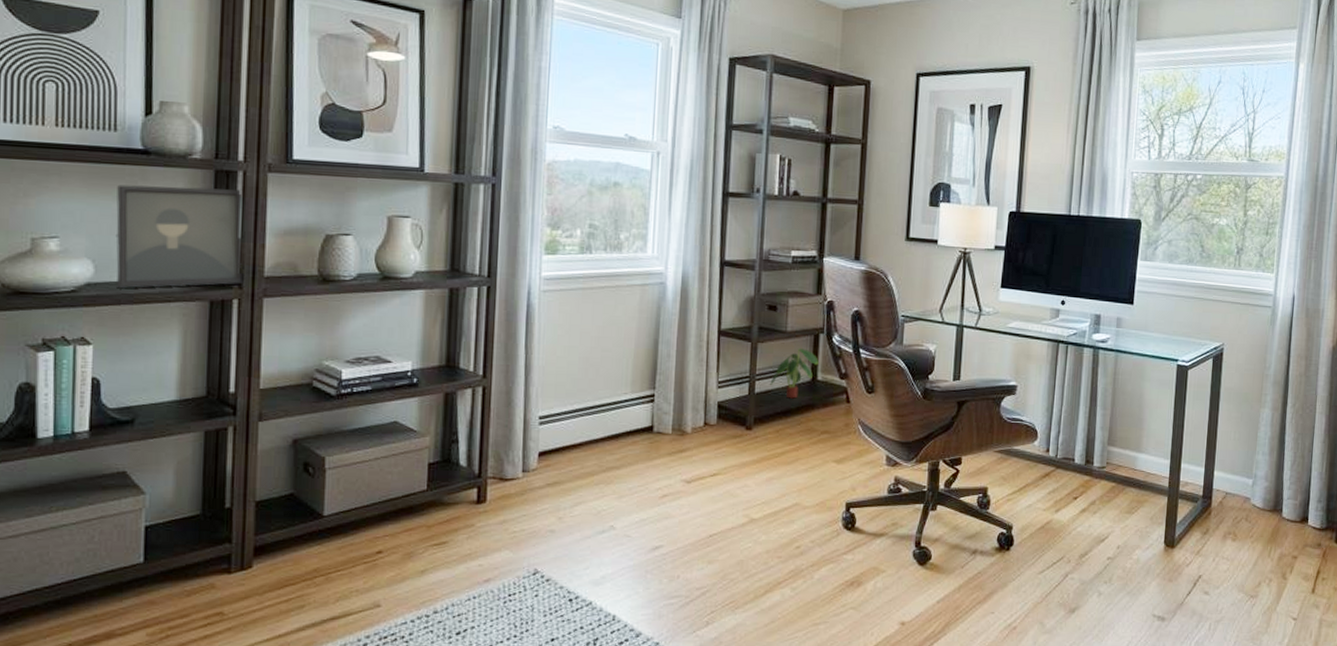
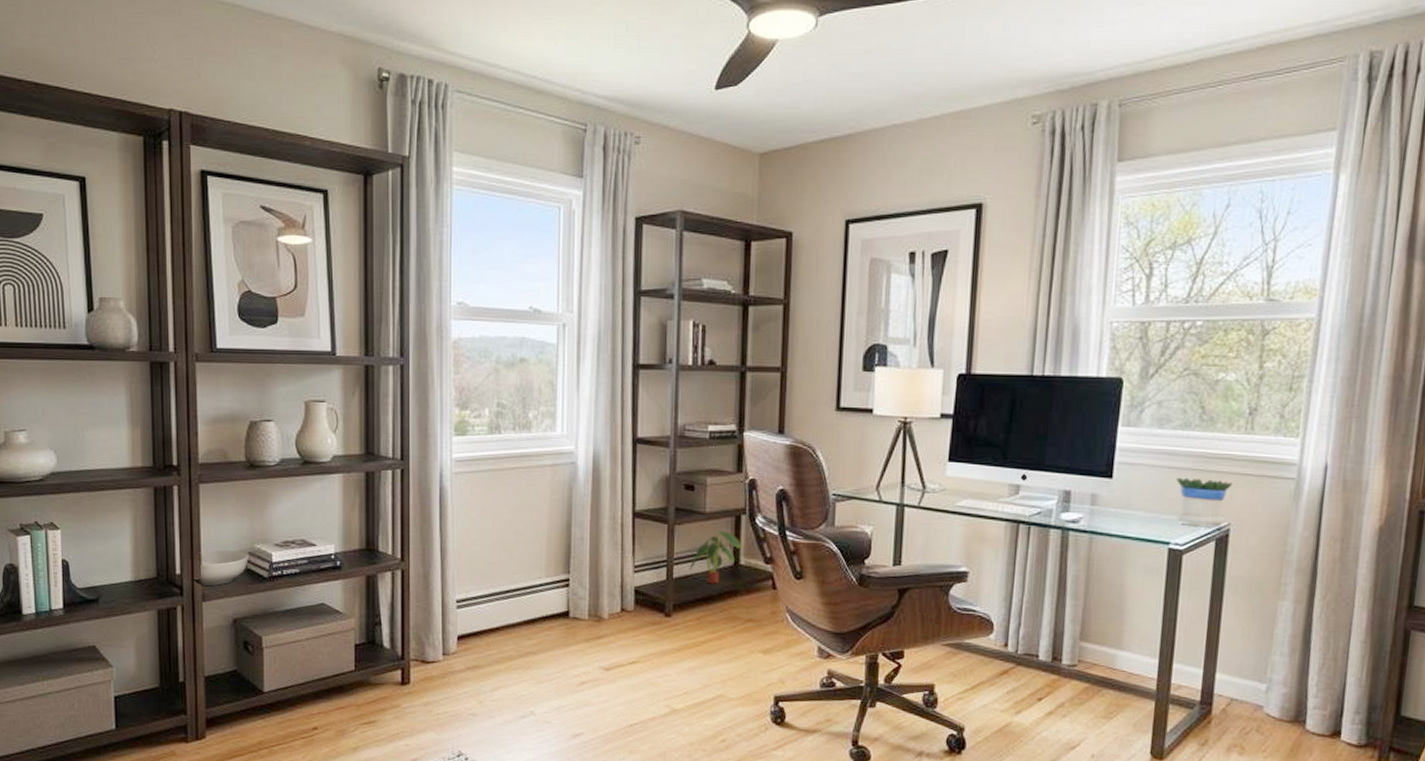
picture frame: present [115,184,244,288] -> none [70,379,181,476]
bowl: none [246,367,316,404] -> present [191,550,250,586]
flowerpot: none [1182,304,1226,347] -> present [1175,477,1233,528]

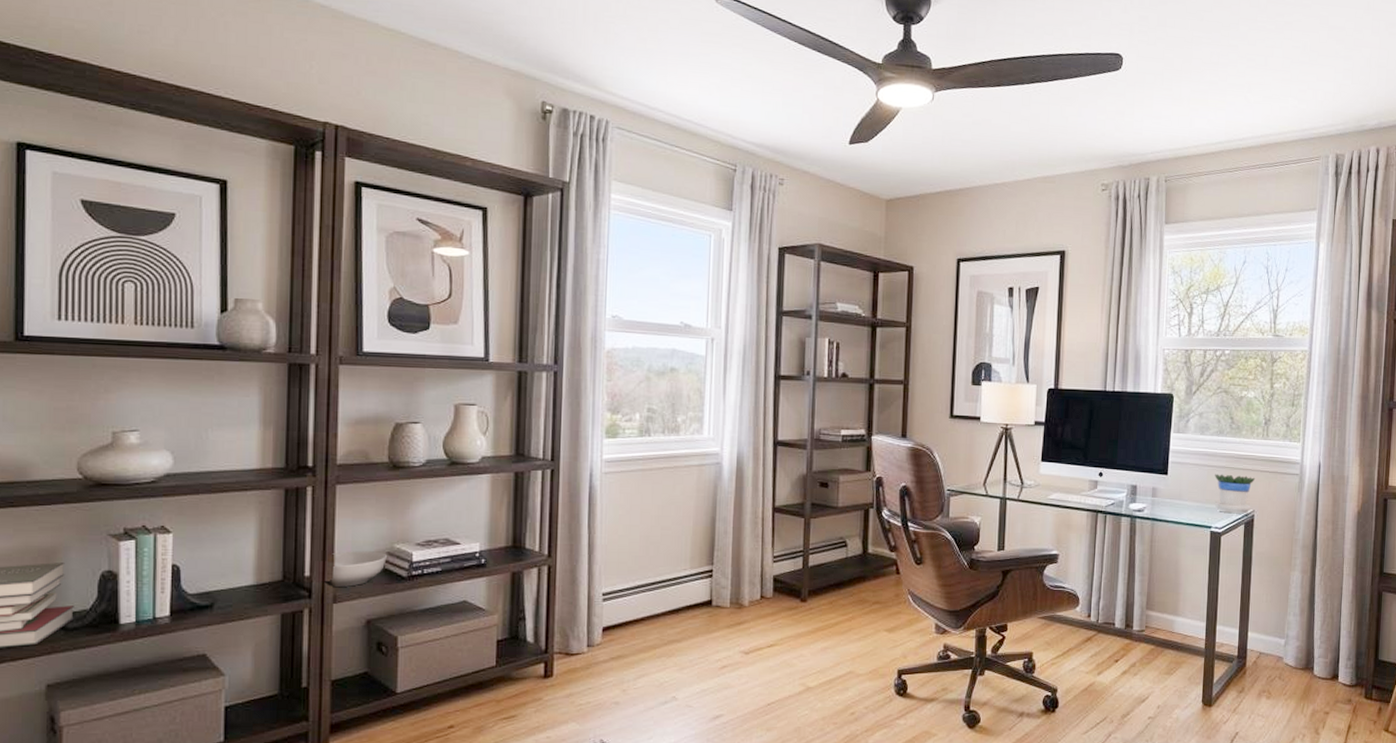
plant: present [689,531,742,584] -> none [823,523,870,571]

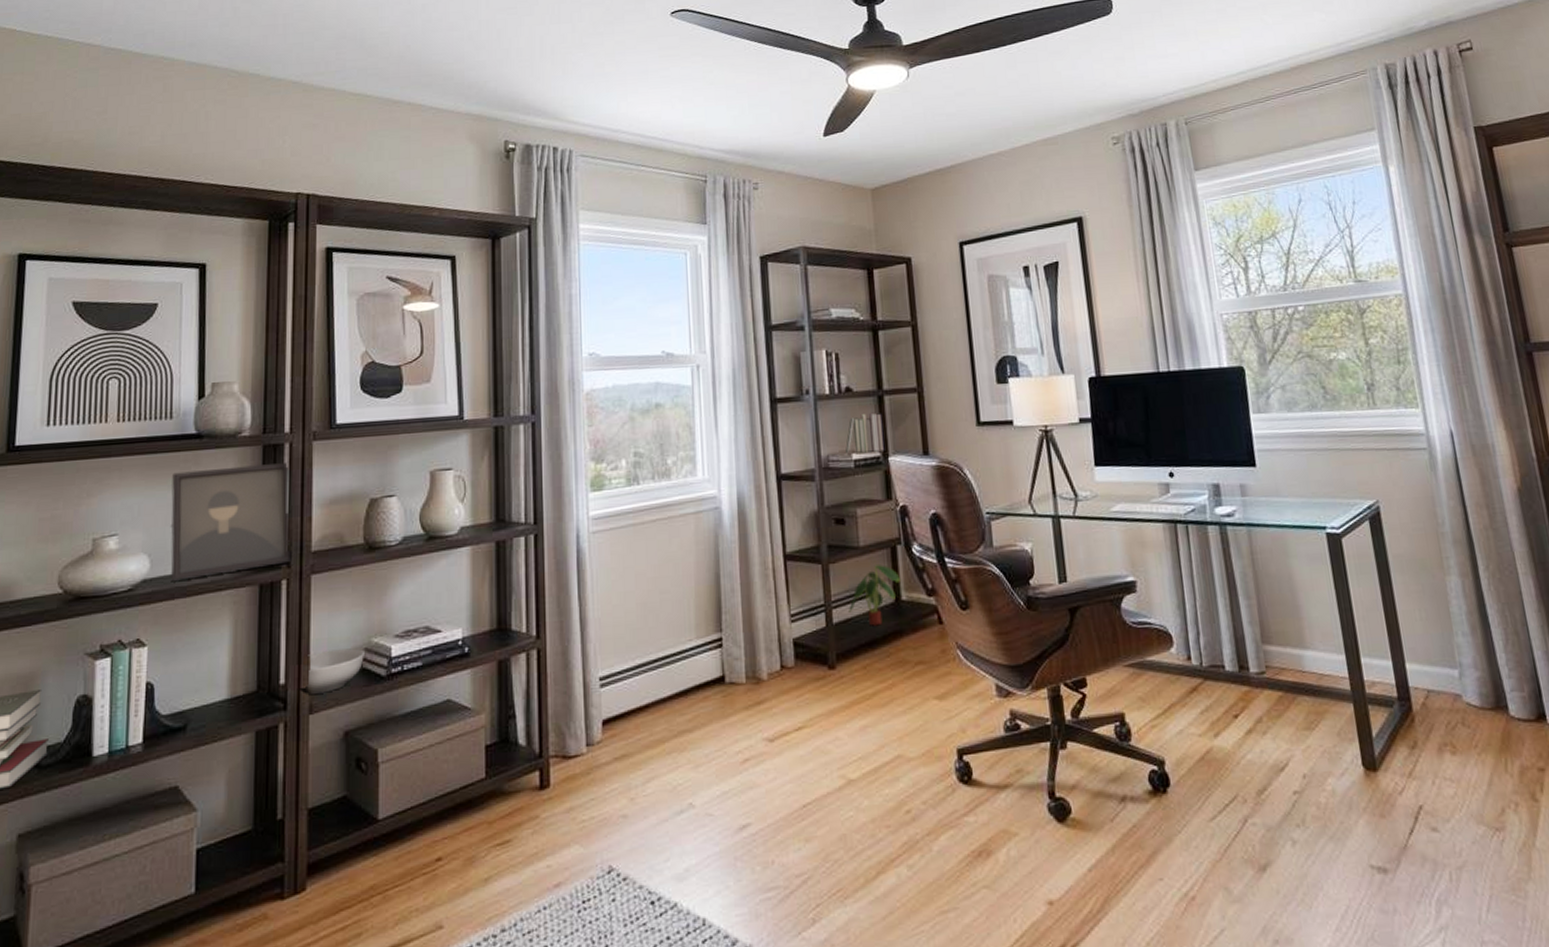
picture frame: none [193,379,318,478] -> present [170,461,292,581]
plant: none [823,523,870,571] -> present [849,565,902,626]
books: none [836,397,871,431] -> present [846,412,885,455]
flowerpot: present [1214,474,1256,514] -> none [1316,457,1373,508]

